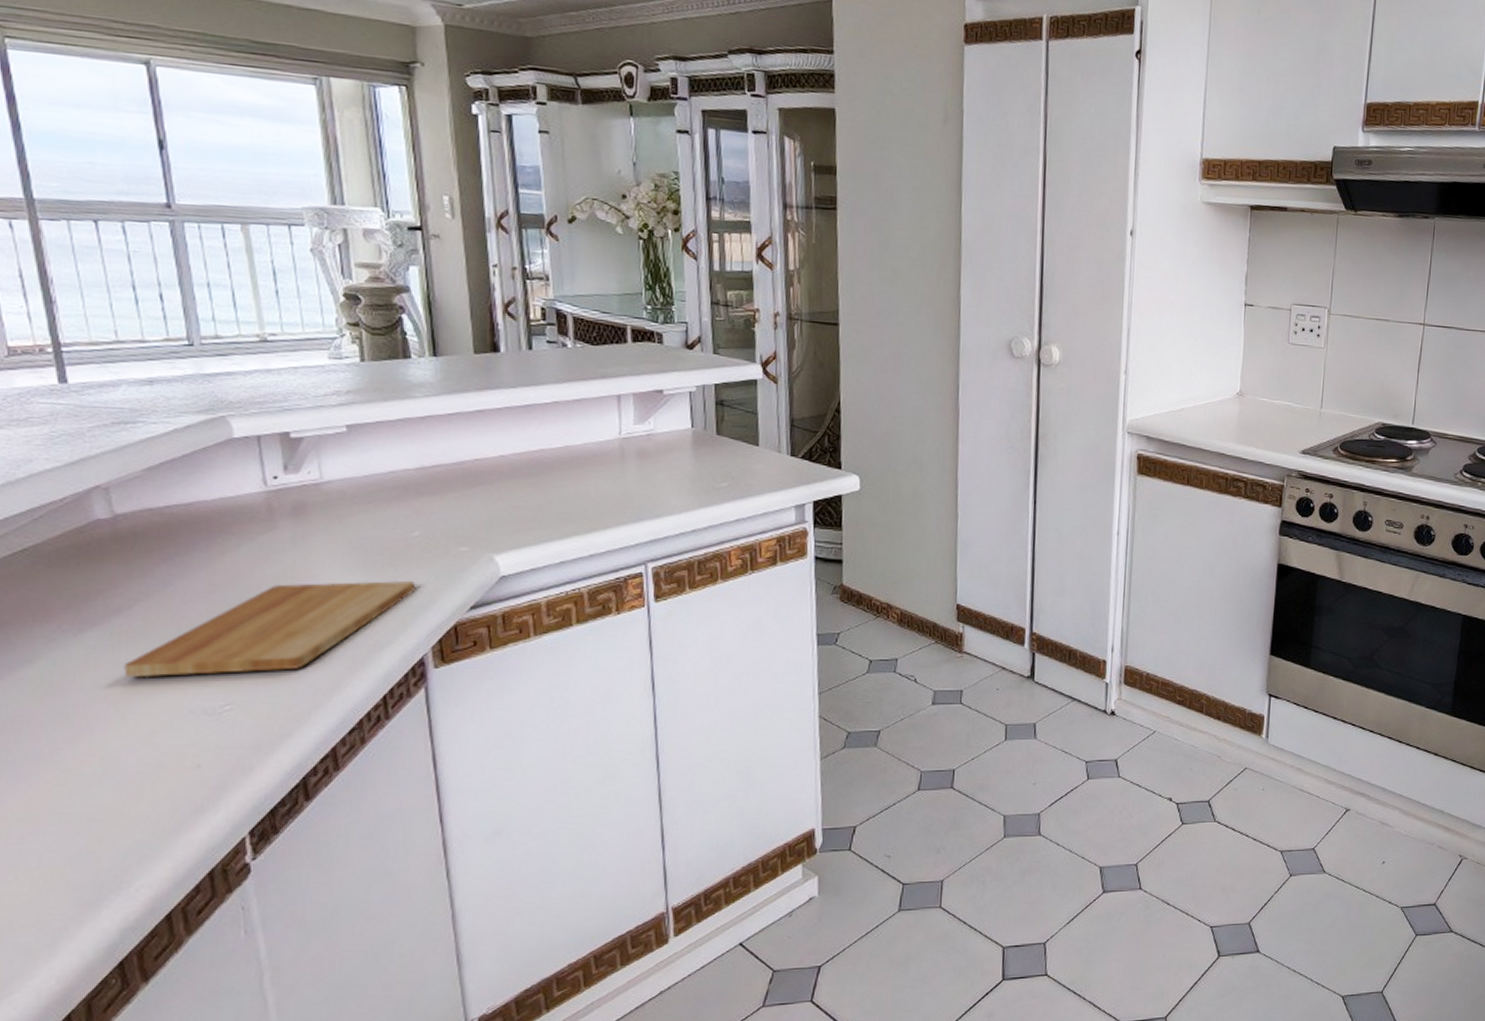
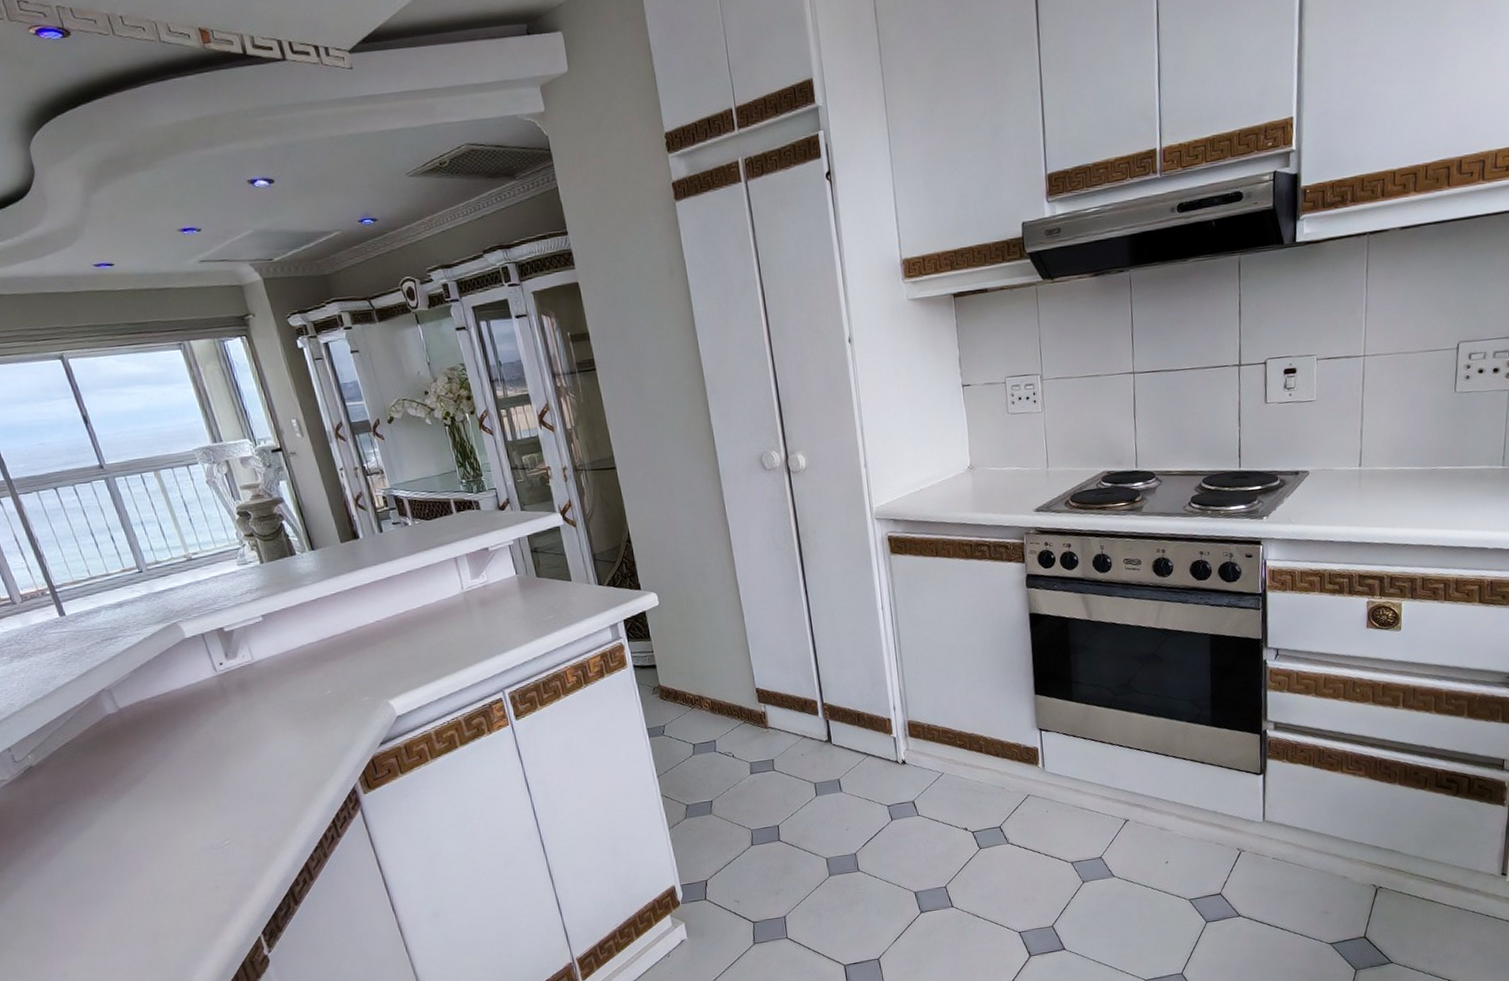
cutting board: present [124,581,416,678] -> none [151,729,338,829]

